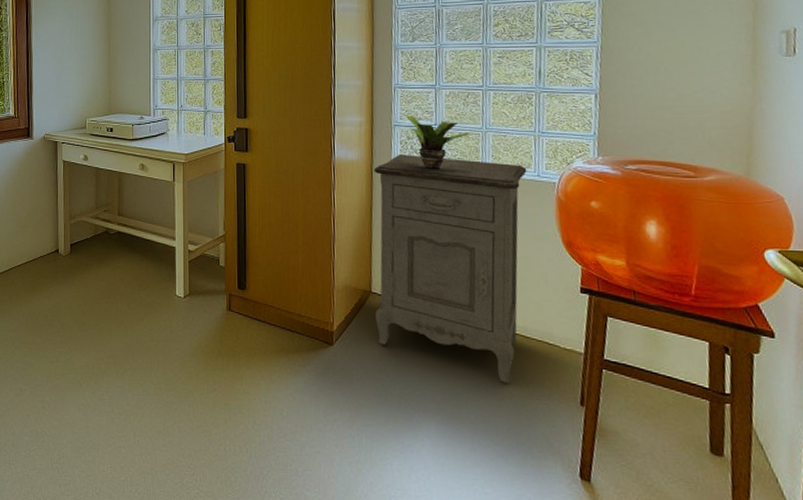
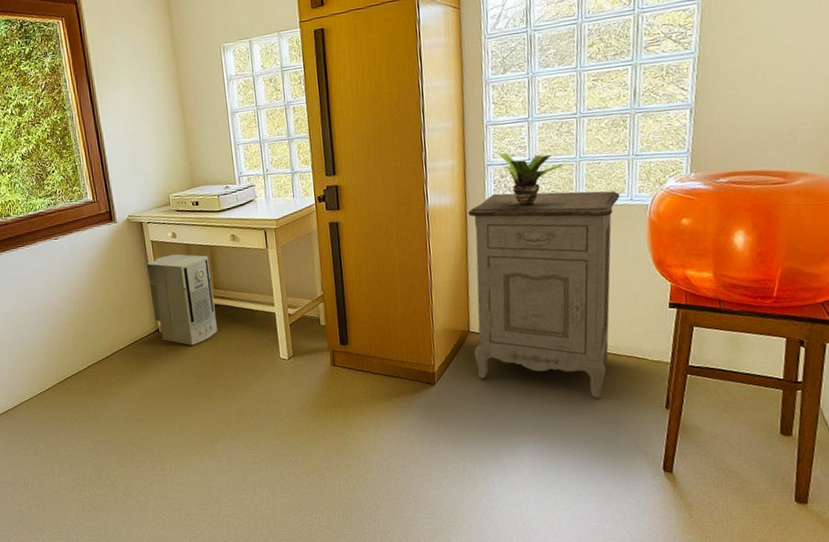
air purifier: none [55,176,117,271] -> present [147,254,217,346]

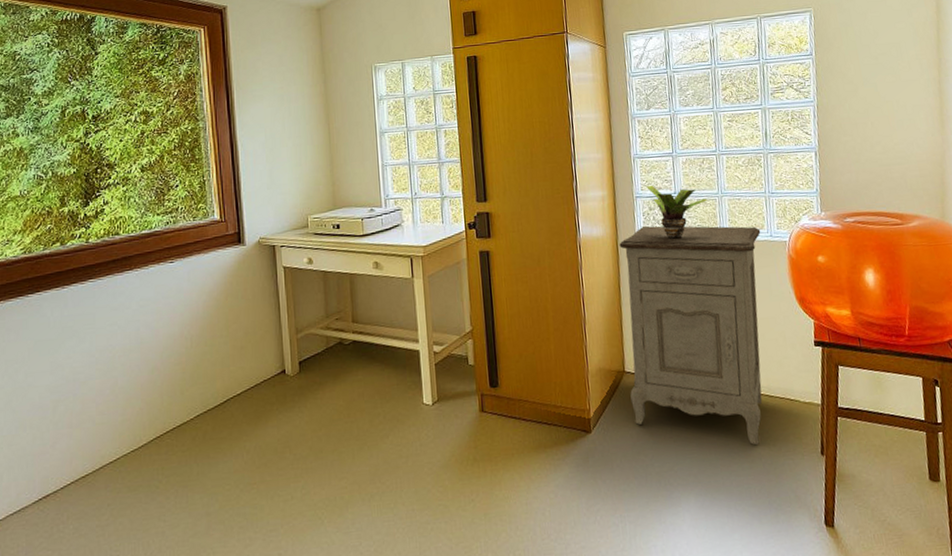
air purifier: present [147,254,217,346] -> none [277,282,353,390]

